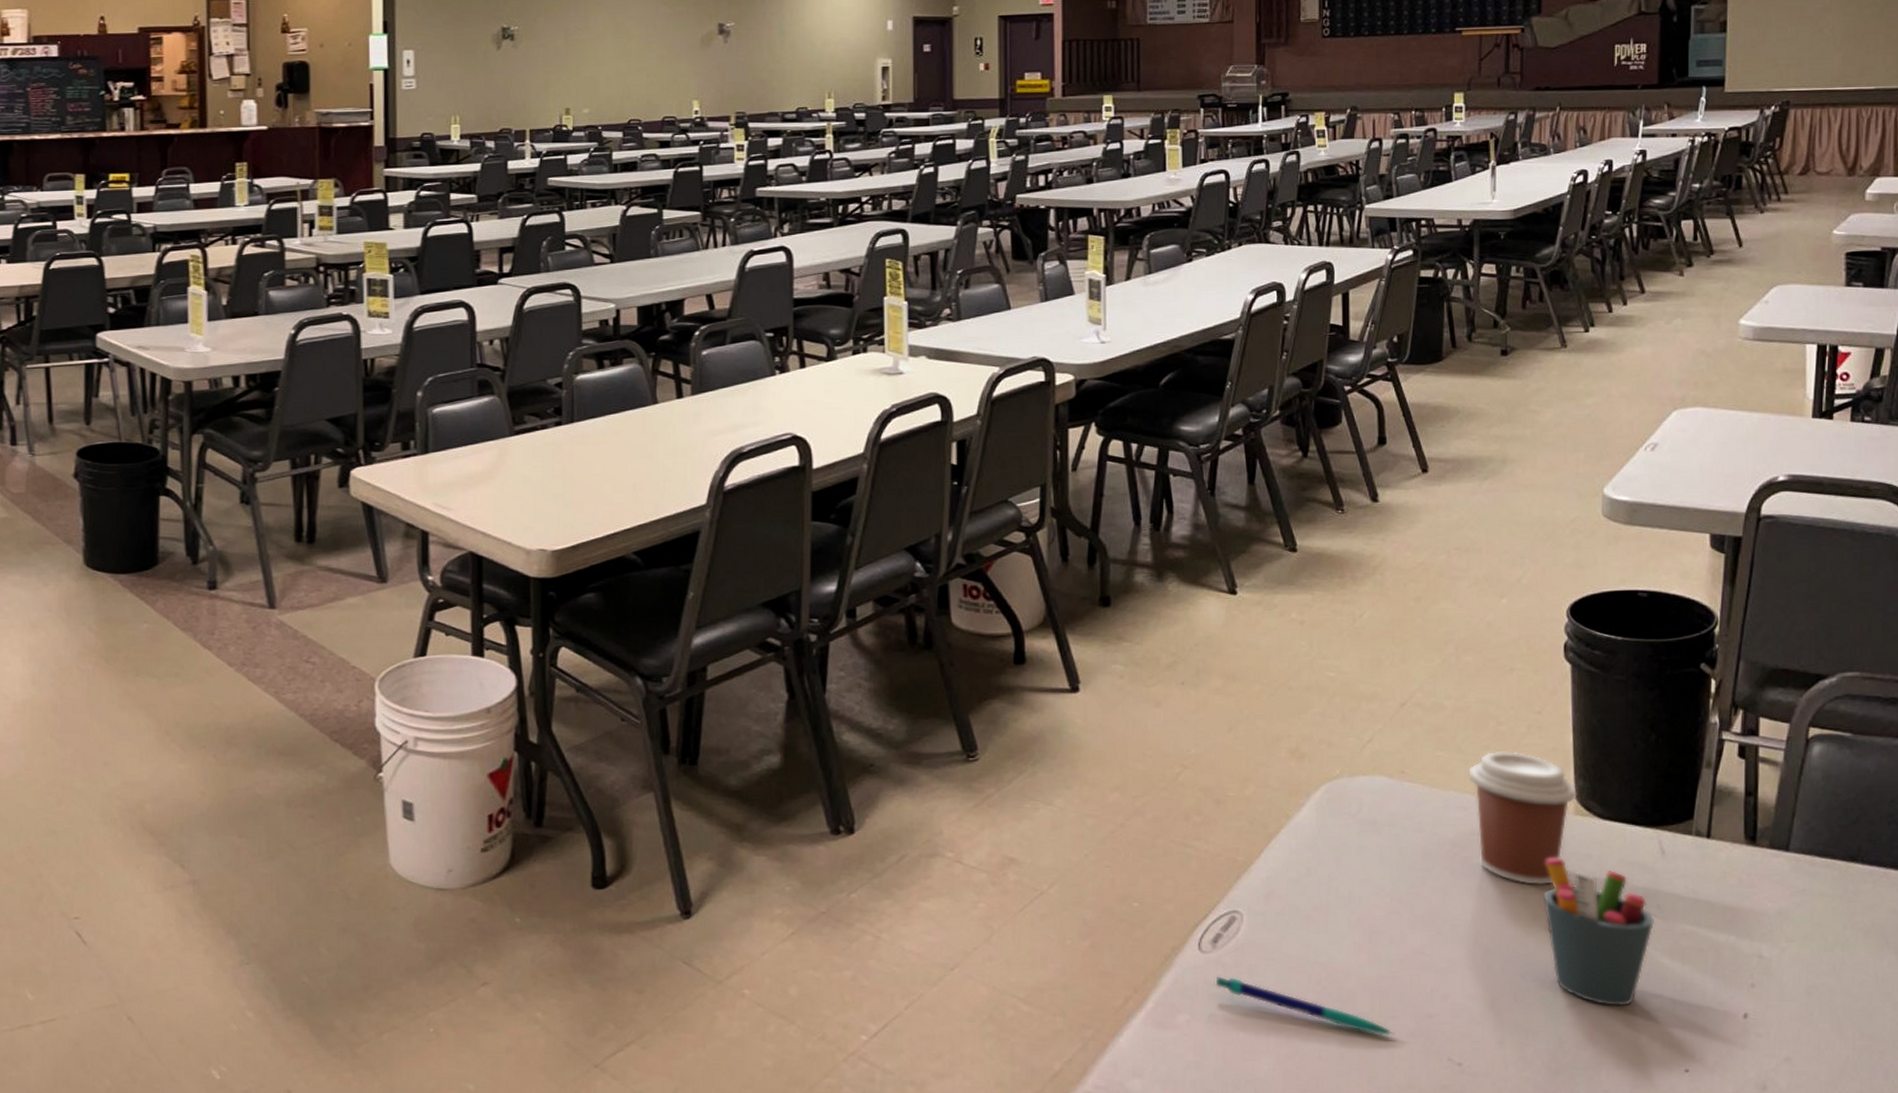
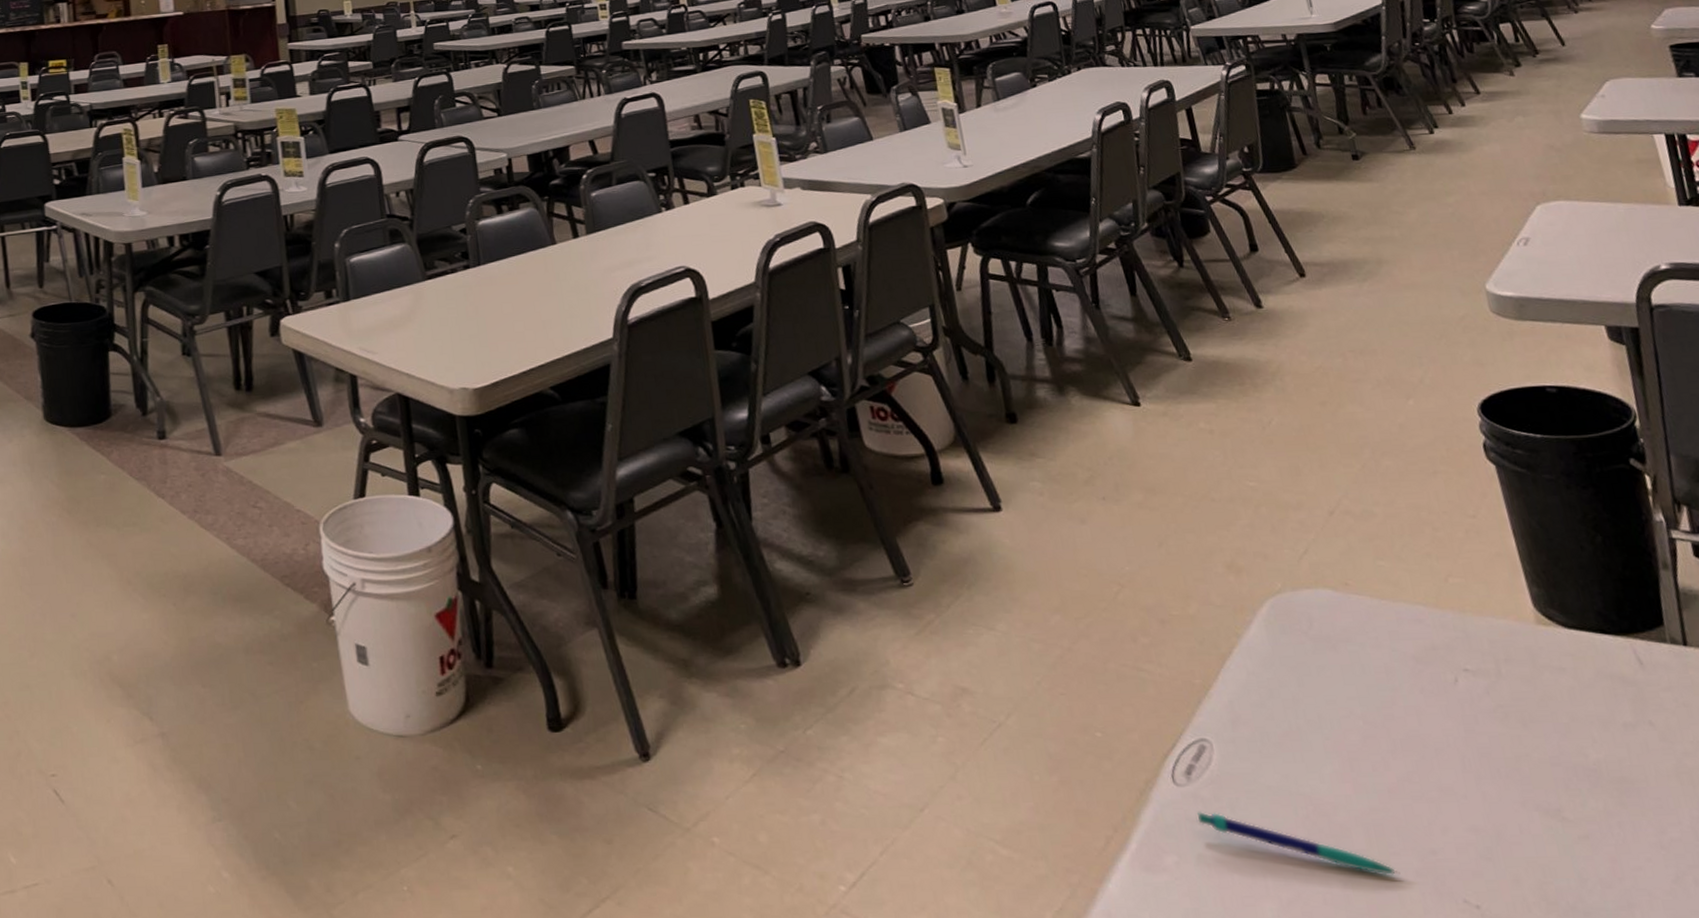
coffee cup: present [1468,751,1577,886] -> none [1414,558,1535,703]
pen holder: present [1542,857,1655,1006] -> none [1517,671,1652,836]

